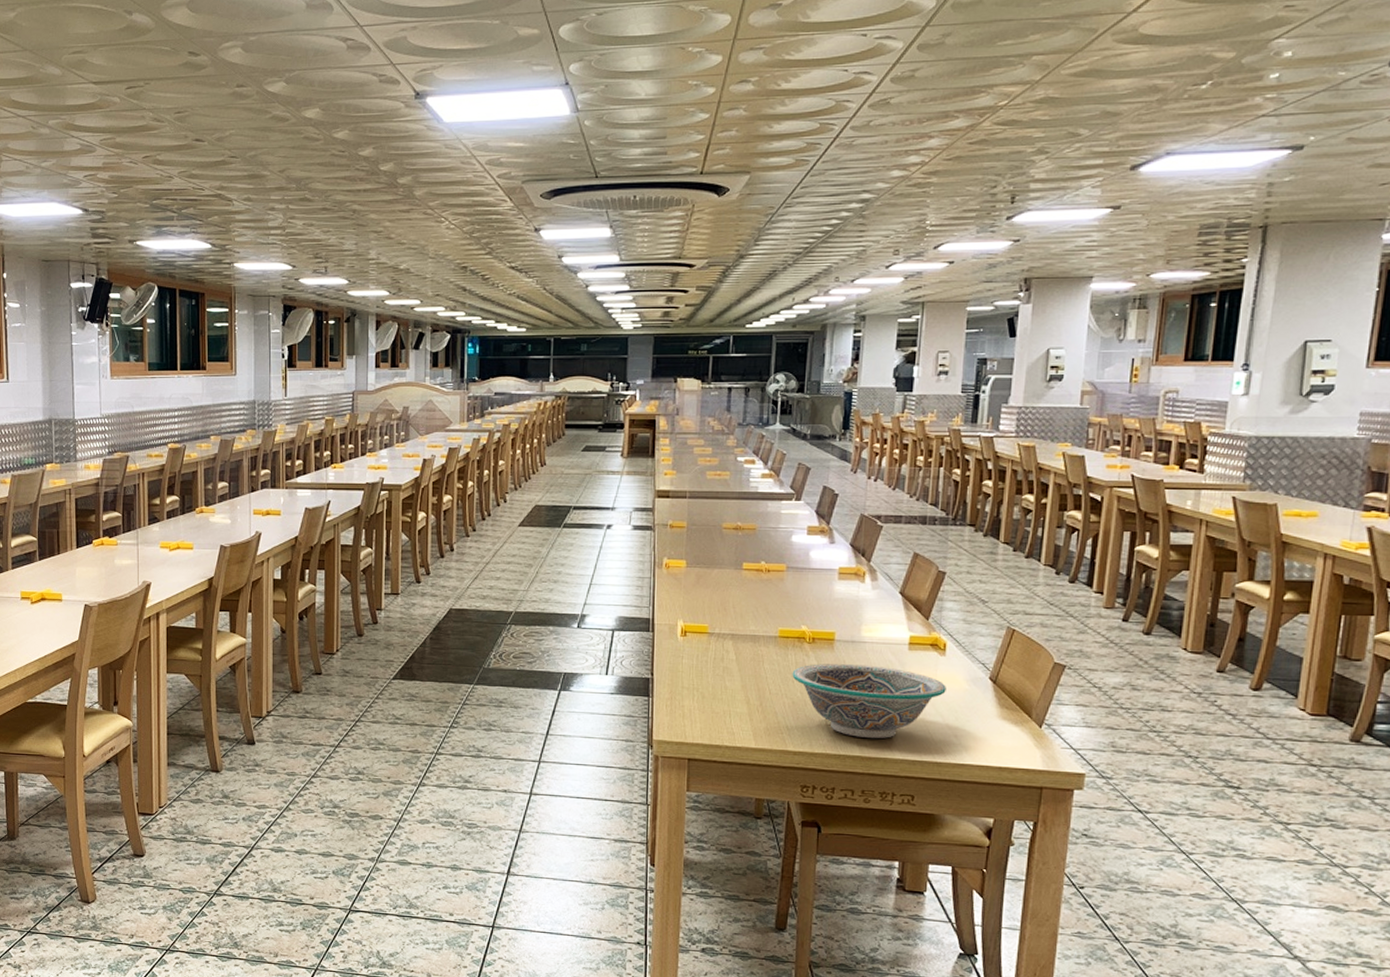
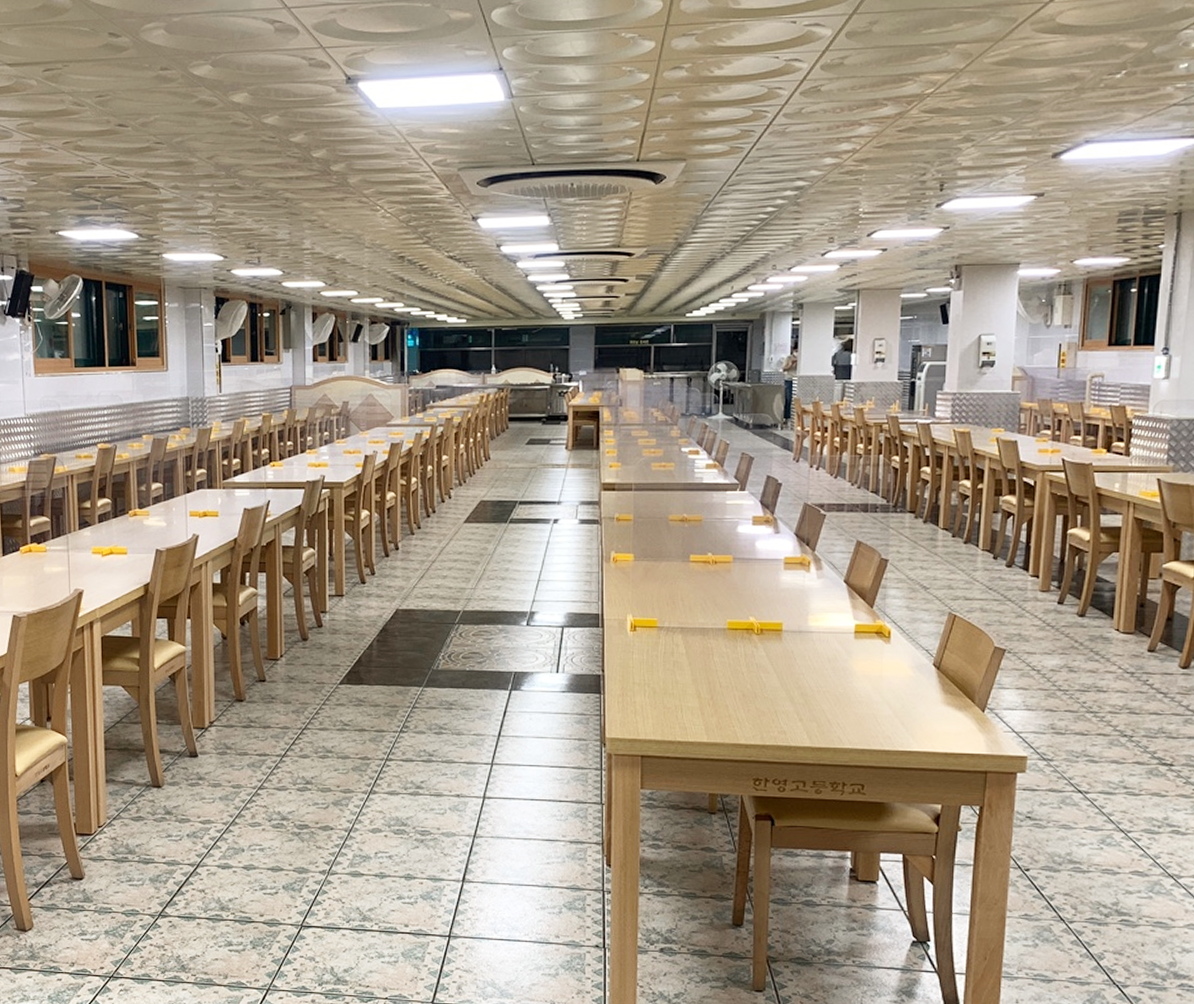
bowl: present [792,664,946,738] -> none [741,655,892,728]

